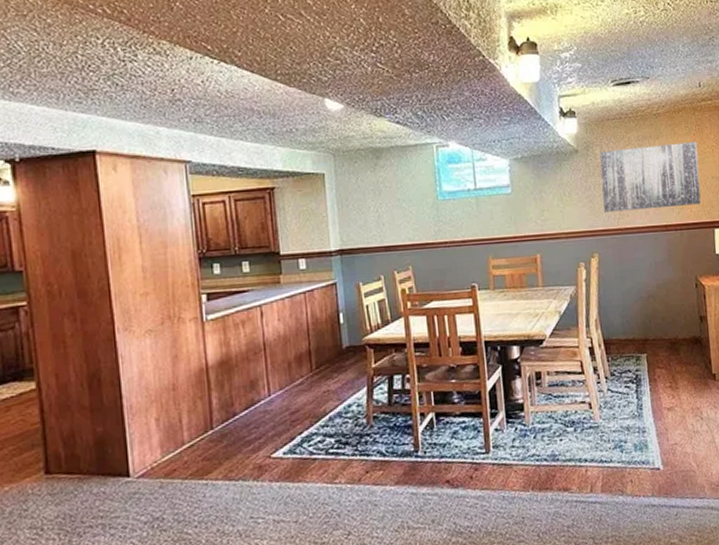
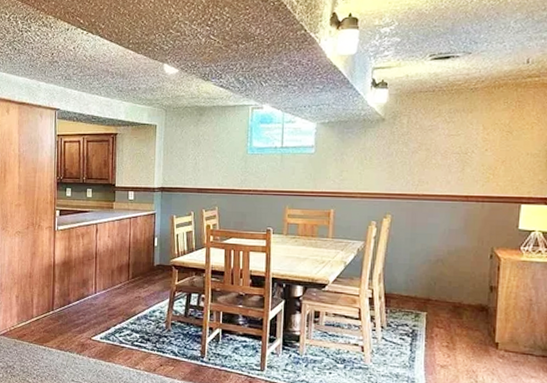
wall art: present [599,142,701,212] -> none [404,118,515,179]

